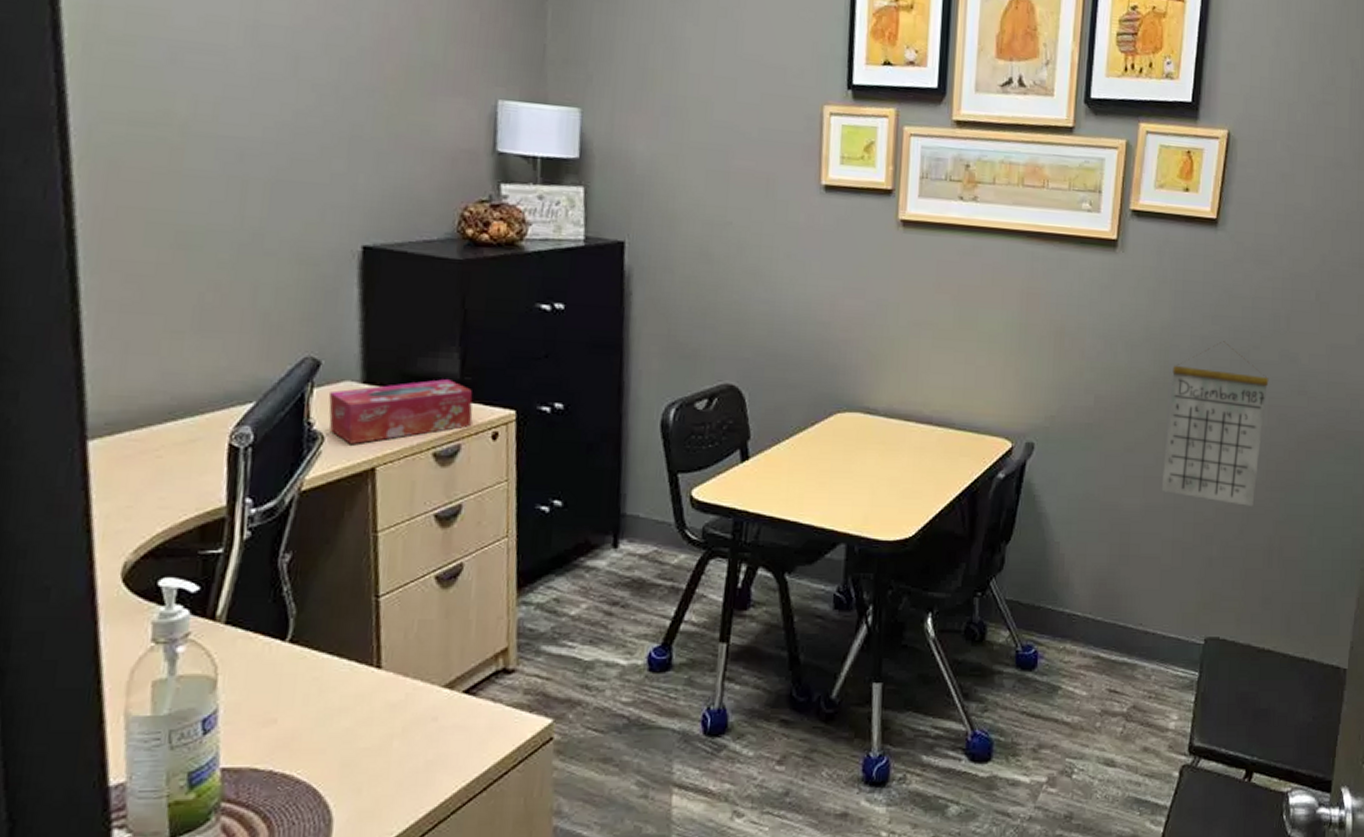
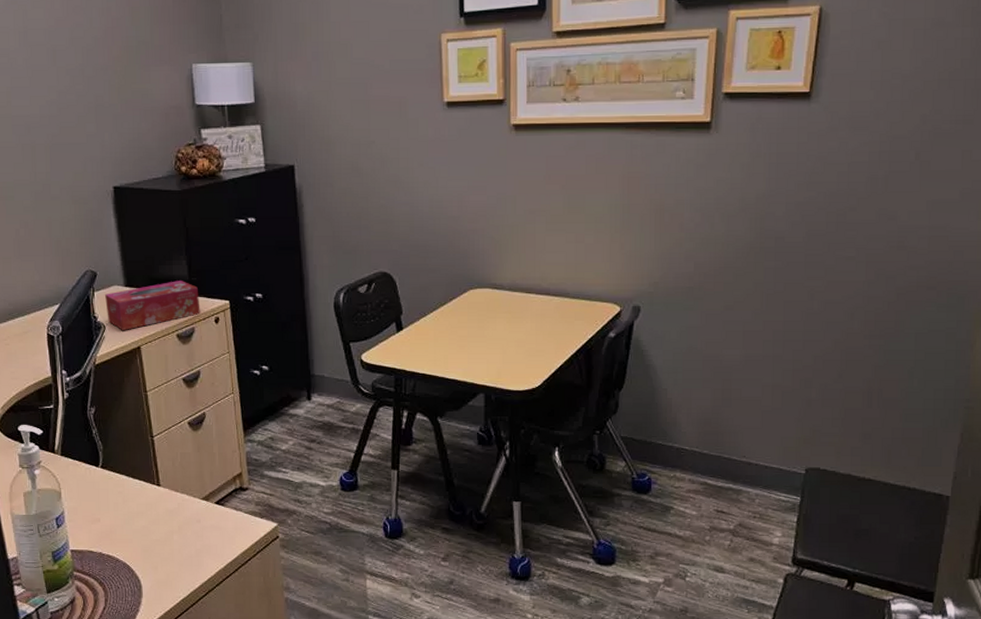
calendar: present [1161,341,1269,506] -> none [760,205,866,353]

